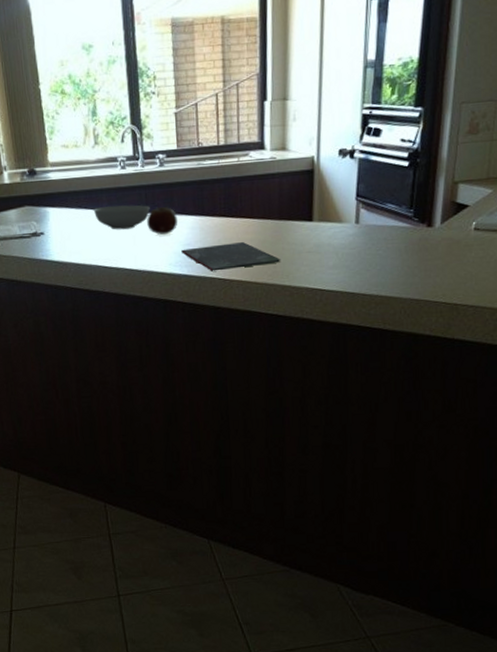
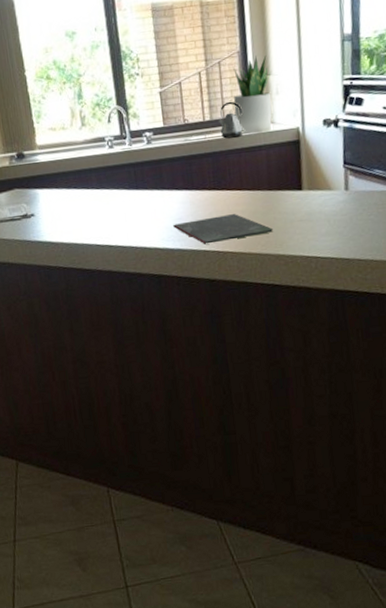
bowl: present [93,204,151,230] -> none [83,182,141,208]
fruit: present [147,207,178,236] -> none [137,183,169,211]
kettle: none [232,126,260,166] -> present [217,101,246,140]
planter: none [249,79,290,161] -> present [233,55,273,135]

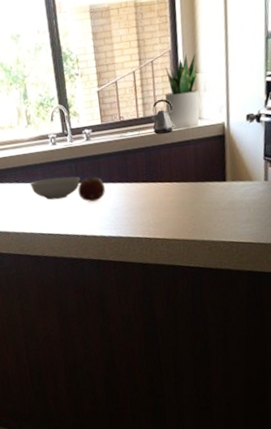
bowl: none [83,182,141,208] -> present [29,176,81,201]
fruit: none [137,183,169,211] -> present [78,177,106,203]
magazine: present [173,214,274,245] -> none [110,204,200,232]

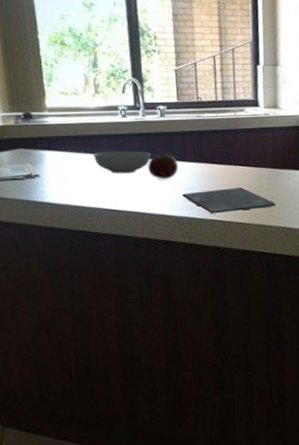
magazine: none [110,204,200,232] -> present [182,187,276,214]
kettle: present [150,98,176,135] -> none [229,85,254,120]
planter: present [165,54,200,130] -> none [245,47,280,117]

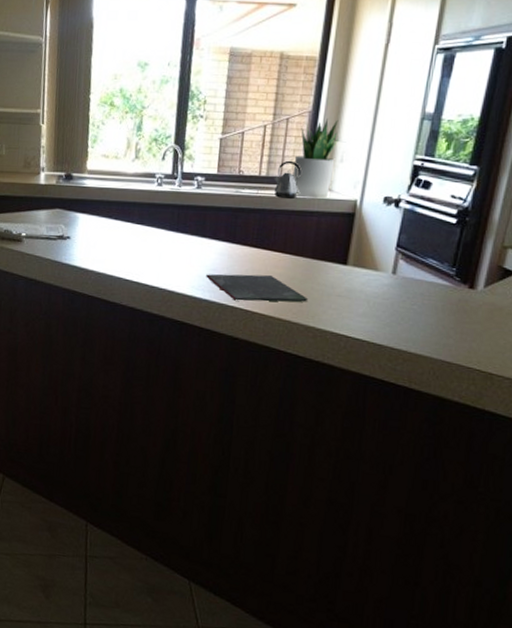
bowl: present [92,151,152,174] -> none [123,220,182,246]
fruit: present [148,154,179,180] -> none [175,229,208,257]
kettle: none [229,85,254,120] -> present [273,160,301,200]
planter: none [245,47,280,117] -> present [293,119,340,199]

